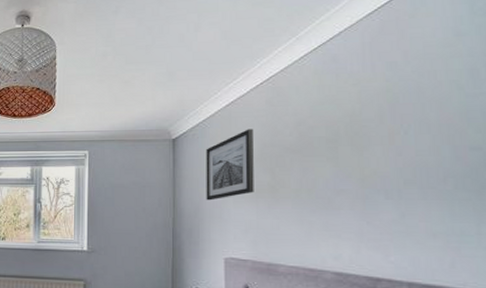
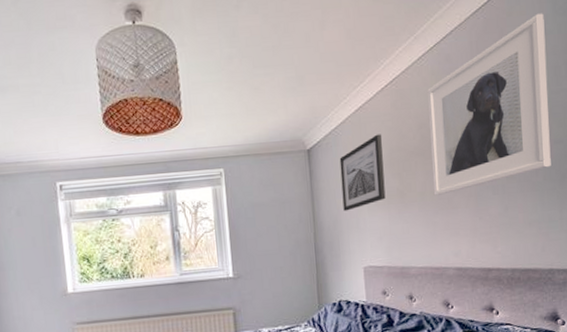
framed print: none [309,14,465,195] -> present [427,13,551,197]

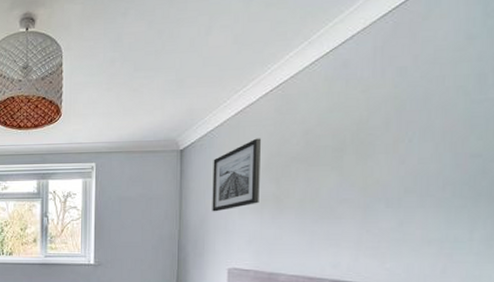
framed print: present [427,13,551,197] -> none [314,16,470,205]

